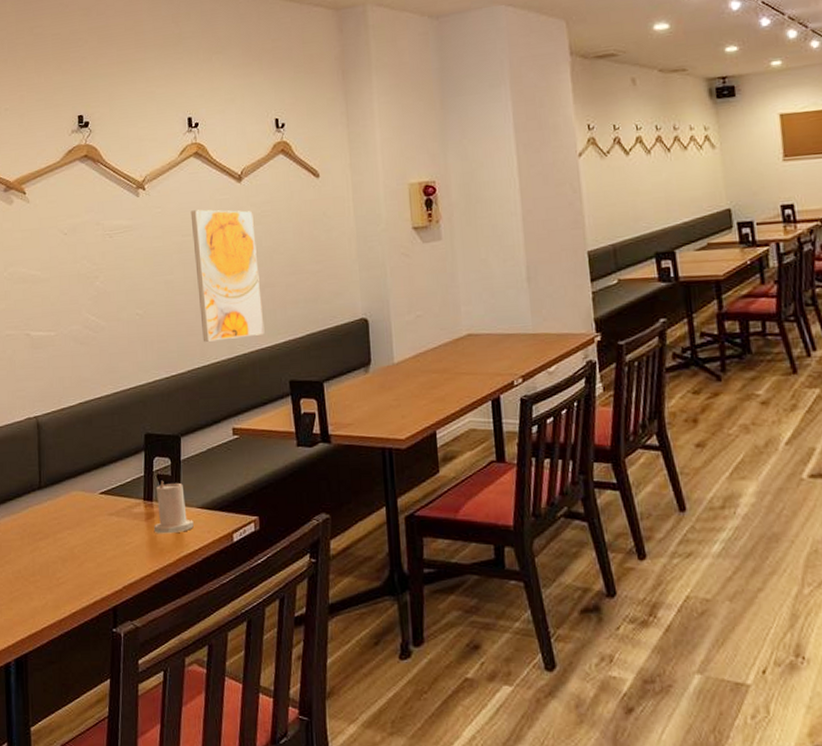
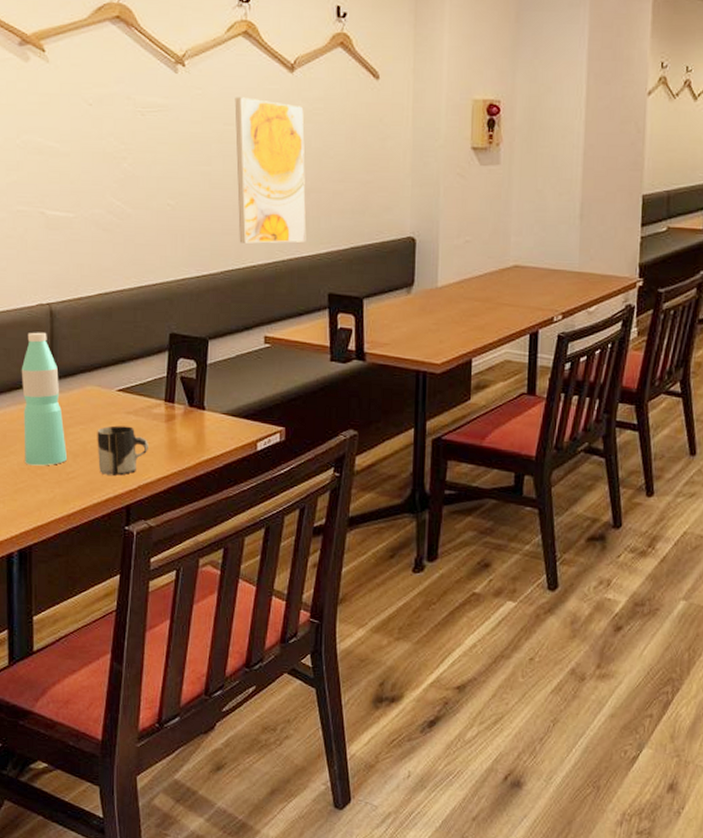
water bottle: none [13,444,56,573] -> present [21,332,67,466]
cup: none [83,527,131,578] -> present [97,425,148,476]
candle: present [153,480,194,534] -> none [174,383,217,438]

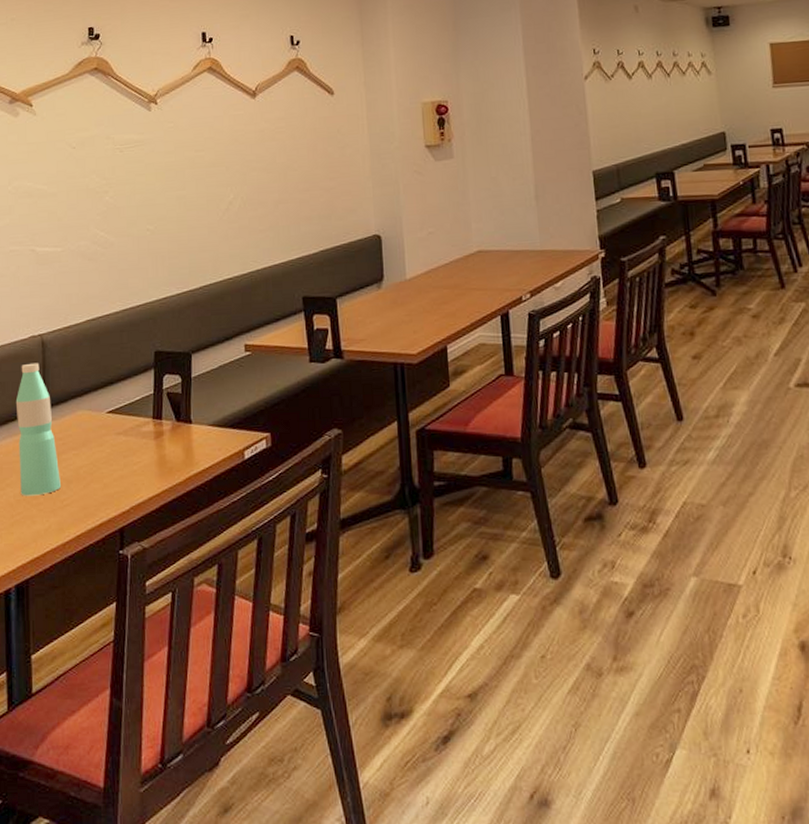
cup: present [97,425,148,476] -> none [89,447,139,499]
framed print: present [234,97,307,244] -> none [204,125,278,258]

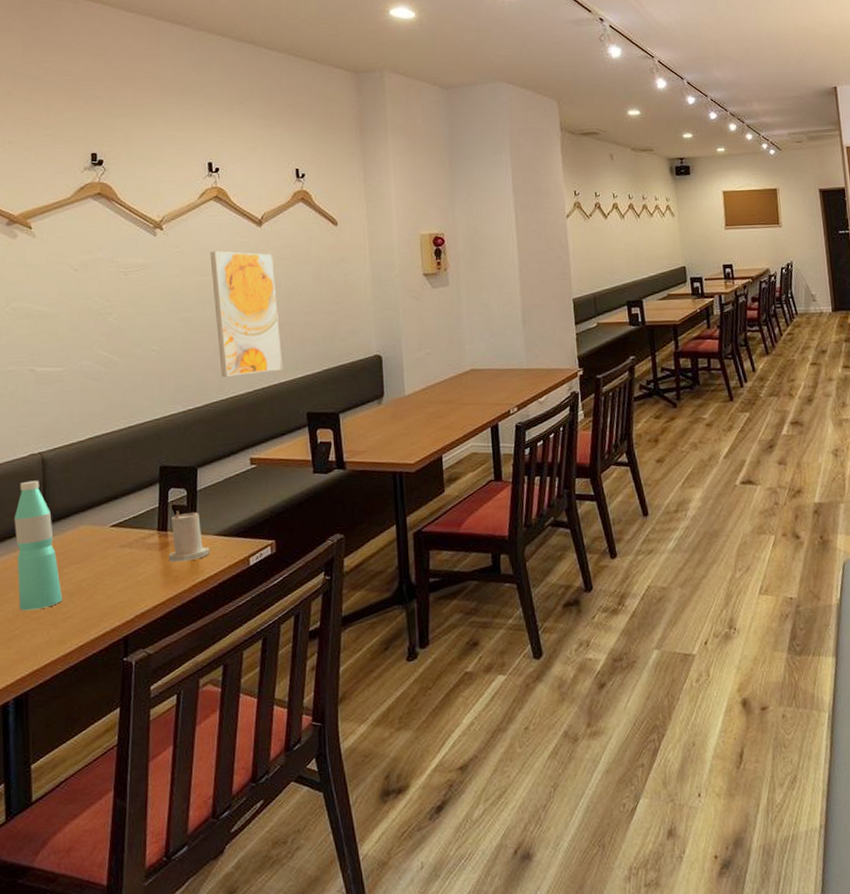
candle: none [163,398,204,453] -> present [168,510,210,563]
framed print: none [204,125,278,258] -> present [210,251,283,377]

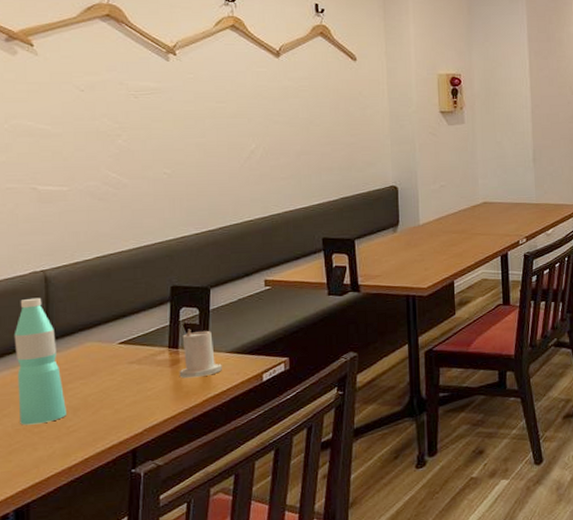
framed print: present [210,251,283,377] -> none [225,79,299,202]

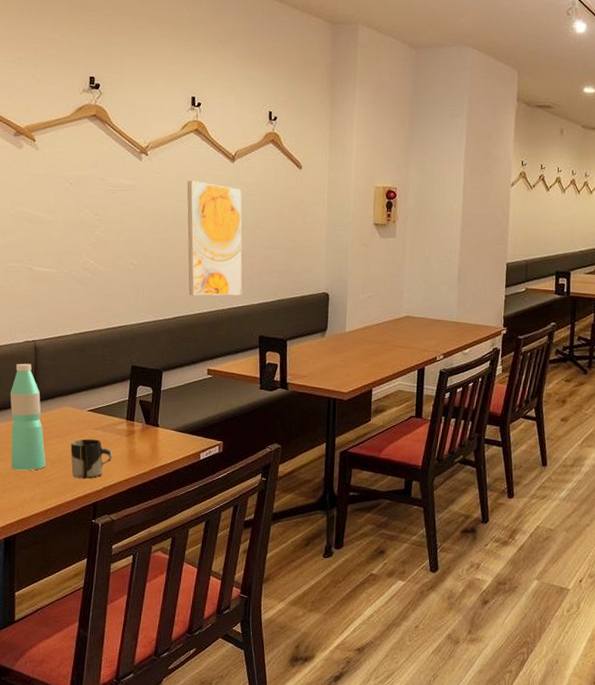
cup: none [98,375,153,424] -> present [70,439,112,479]
candle: present [179,329,222,378] -> none [133,405,168,449]
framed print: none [225,79,299,202] -> present [187,180,243,296]

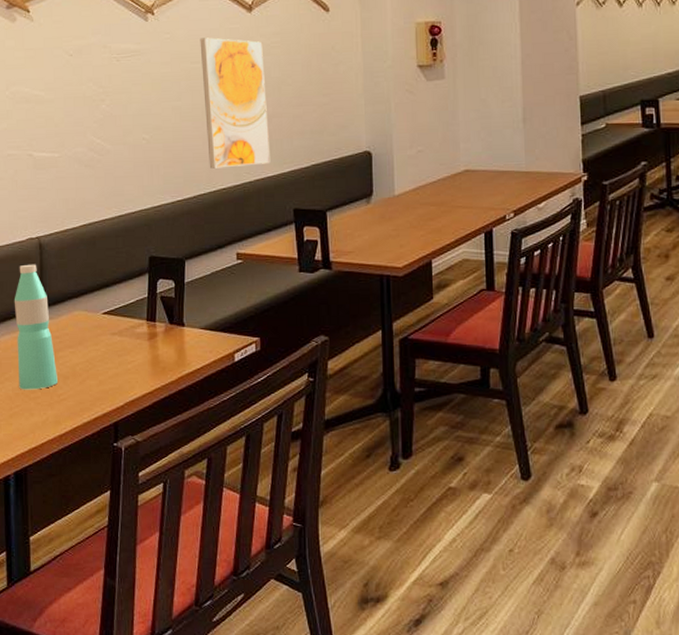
cup: present [70,439,112,479] -> none [85,346,133,394]

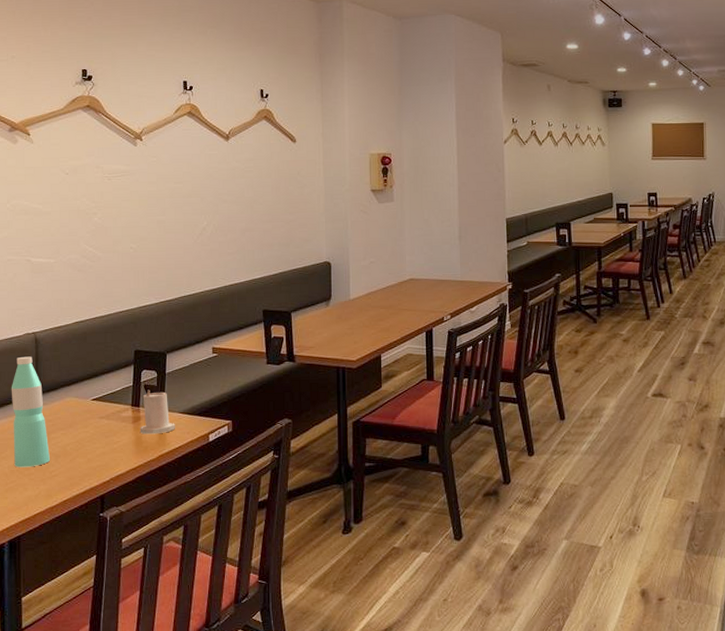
candle: none [156,302,196,353] -> present [139,390,175,435]
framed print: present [200,37,271,169] -> none [183,161,243,274]

